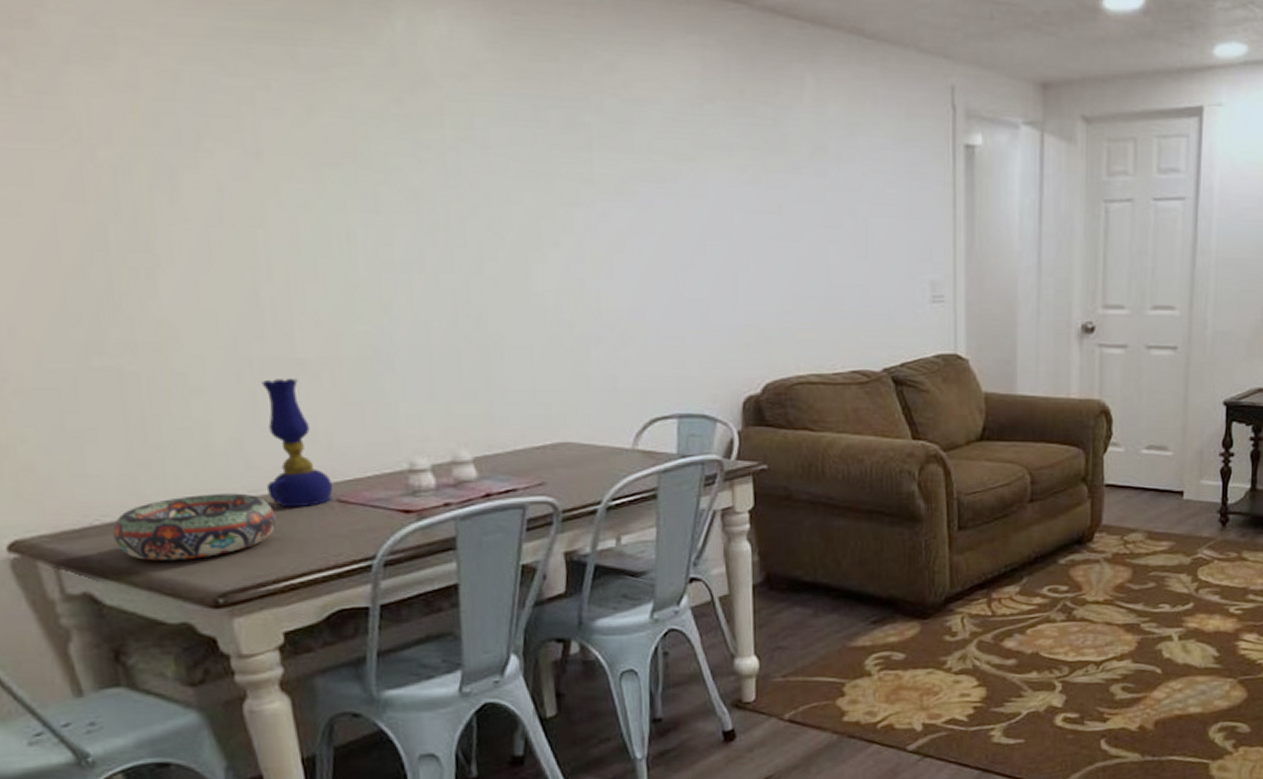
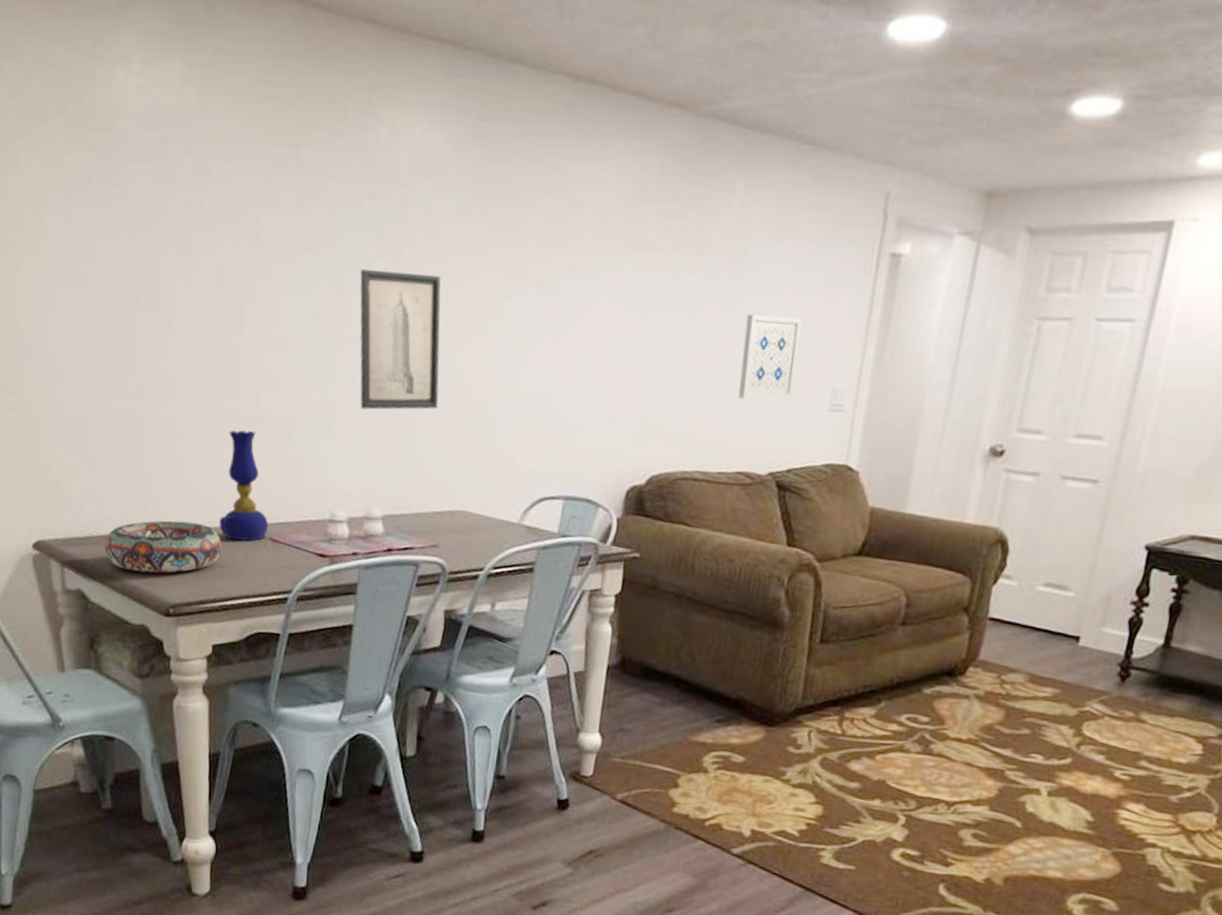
wall art: none [399,184,519,342] -> present [360,269,441,410]
wall art: none [837,211,894,298] -> present [738,313,802,400]

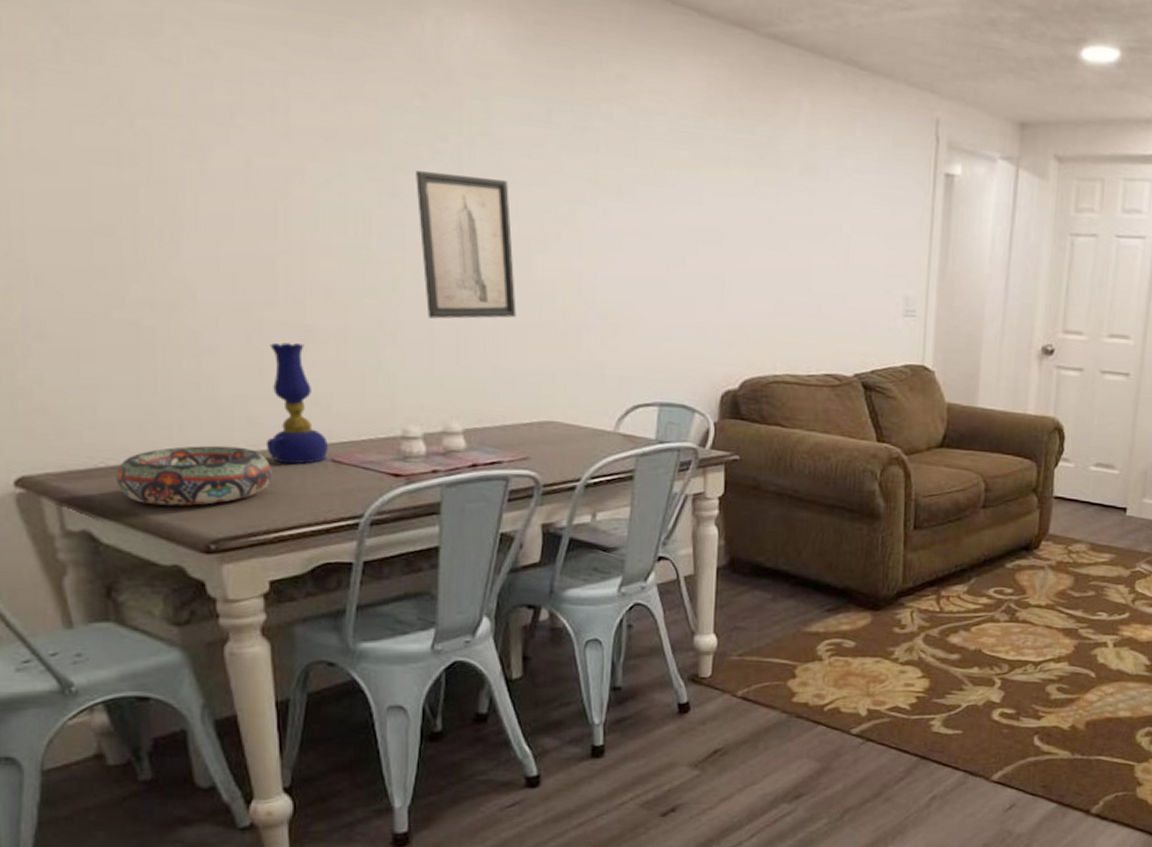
wall art: present [738,313,802,400] -> none [820,225,873,306]

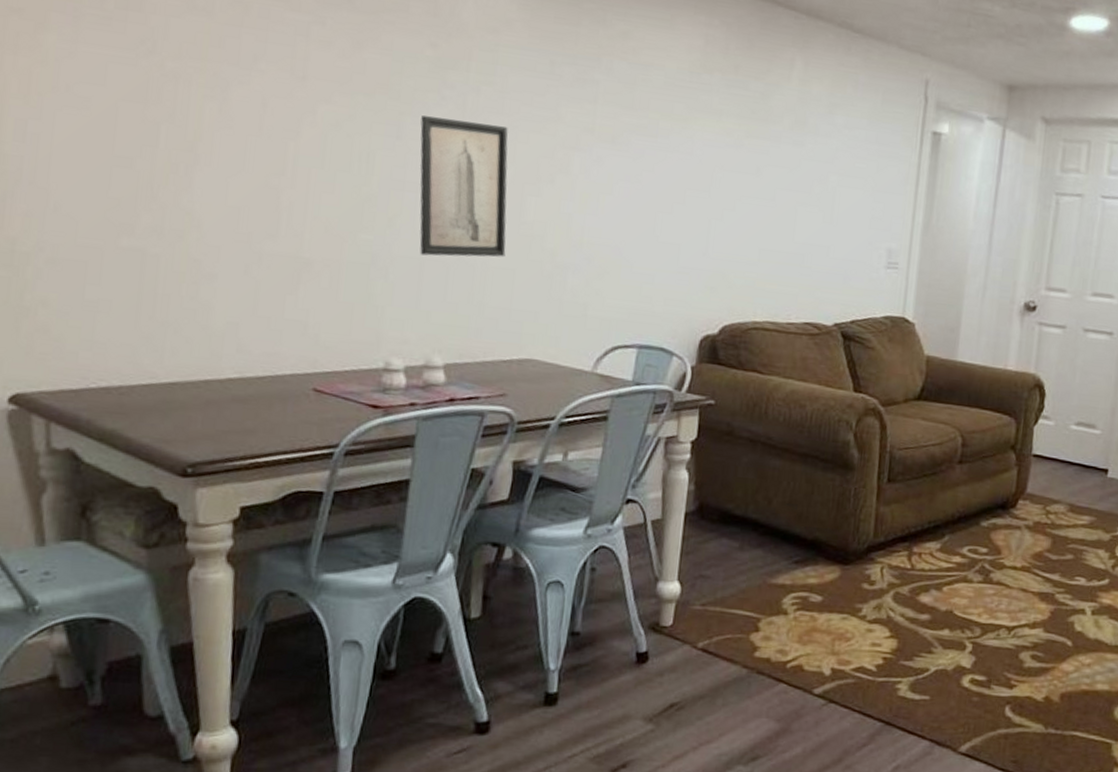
decorative bowl: present [115,445,272,506] -> none [104,370,256,429]
oil lamp: present [265,342,328,465] -> none [251,273,312,392]

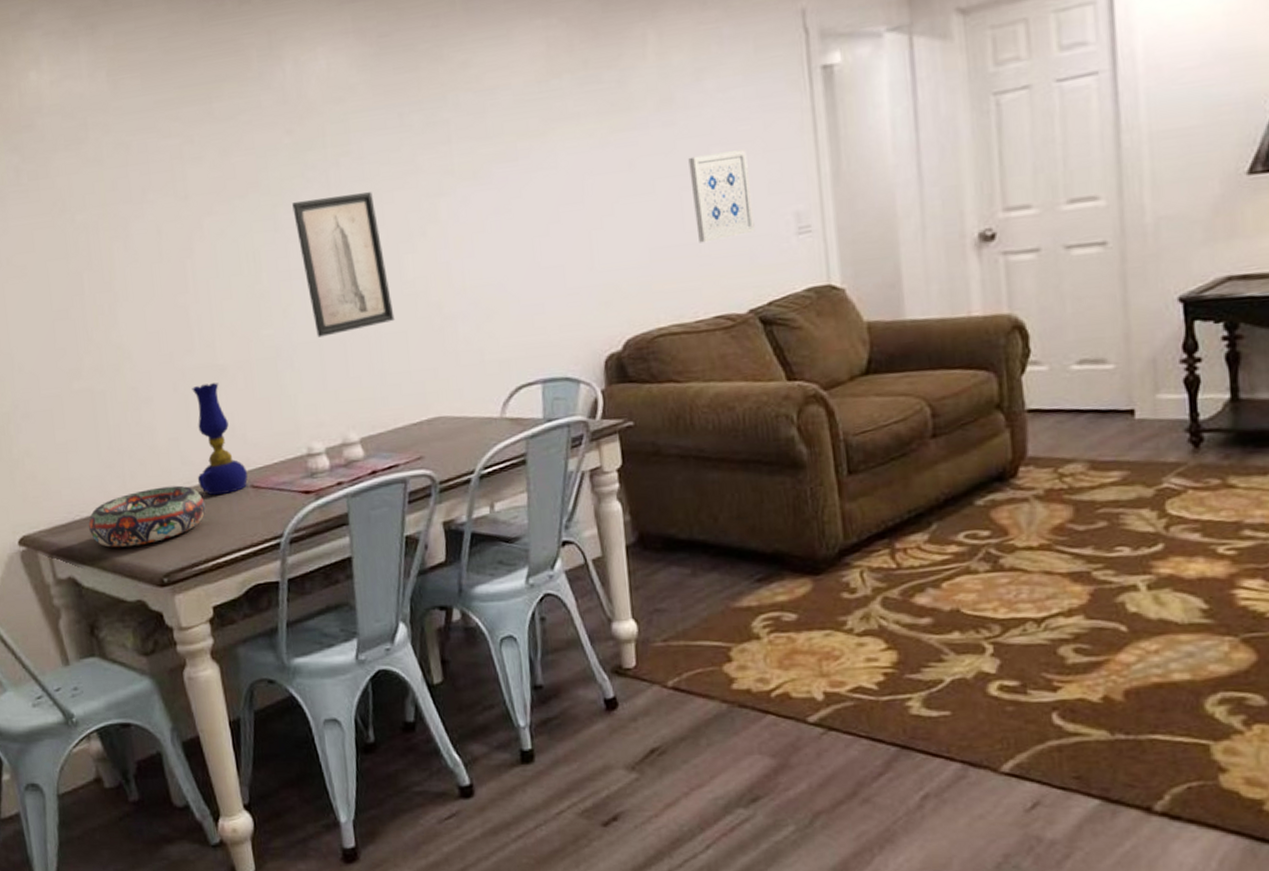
decorative bowl: none [104,370,256,429] -> present [88,485,206,548]
oil lamp: none [251,273,312,392] -> present [192,383,248,496]
wall art: none [803,178,859,257] -> present [688,150,755,243]

